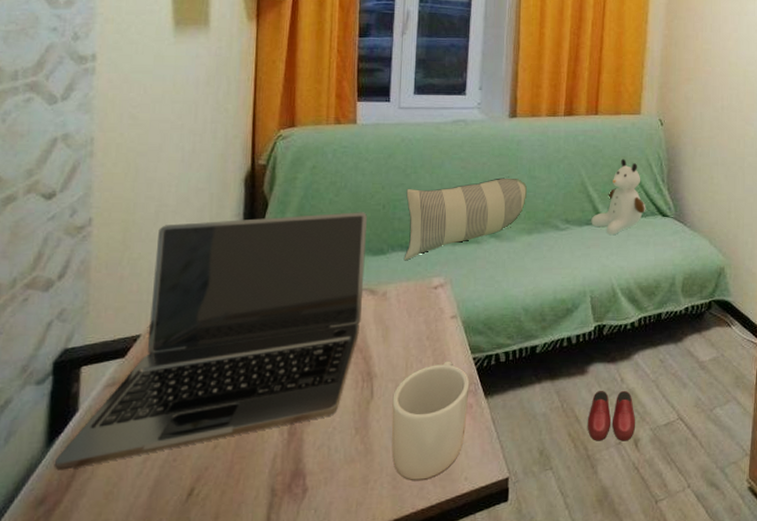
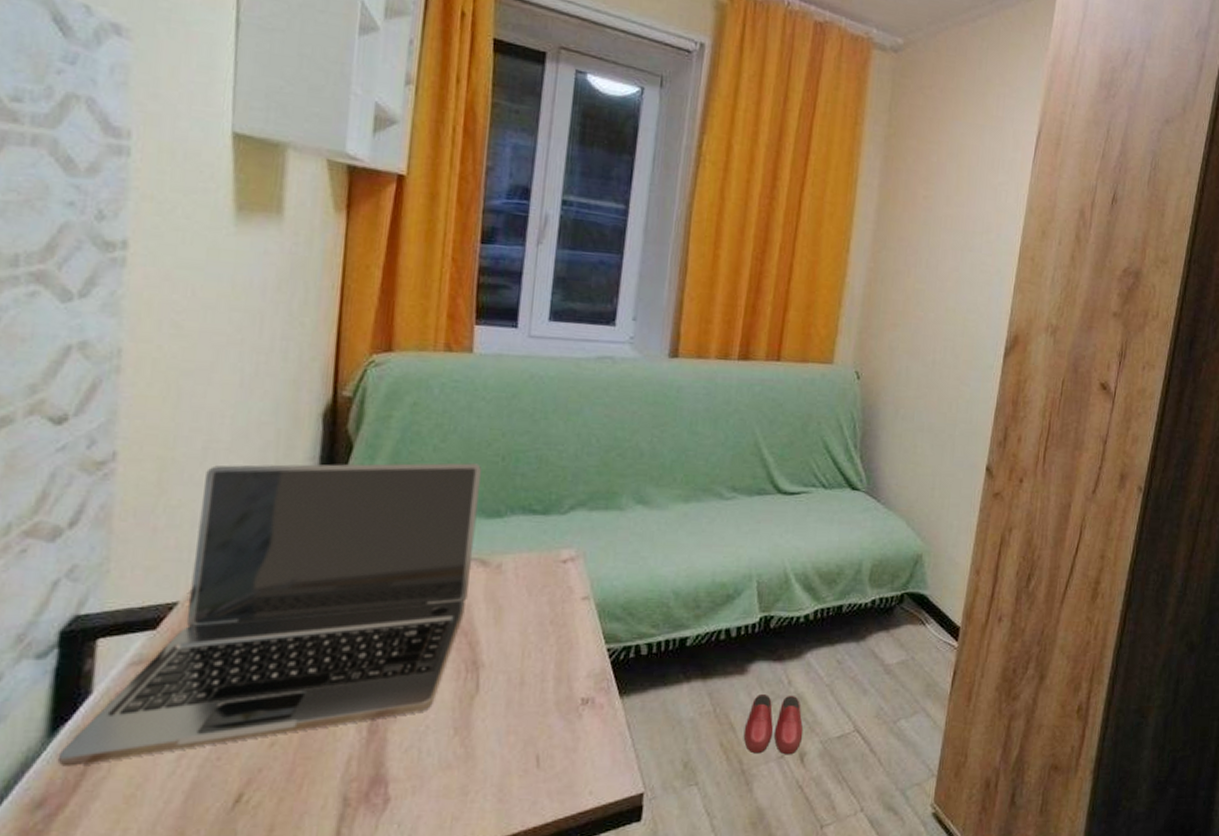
mug: present [391,361,470,481] -> none [499,651,602,794]
pillow: present [403,176,527,261] -> none [525,430,686,527]
stuffed animal: present [591,159,646,236] -> none [763,417,833,509]

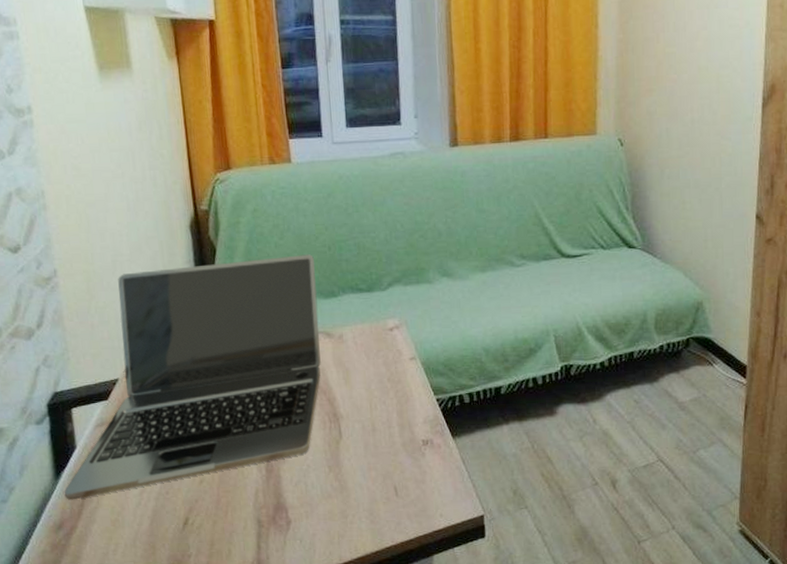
slippers: present [743,694,804,755] -> none [560,431,612,482]

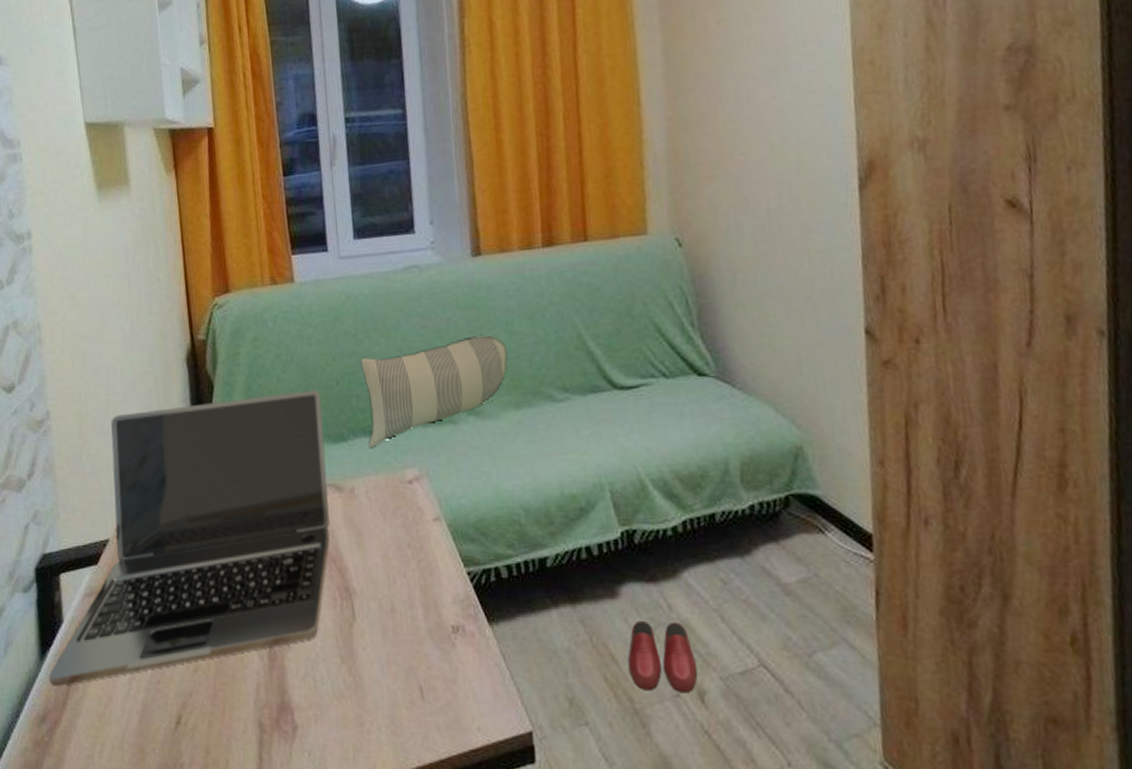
pillow: none [350,211,477,303] -> present [360,334,507,449]
slippers: none [560,431,612,482] -> present [627,621,698,693]

